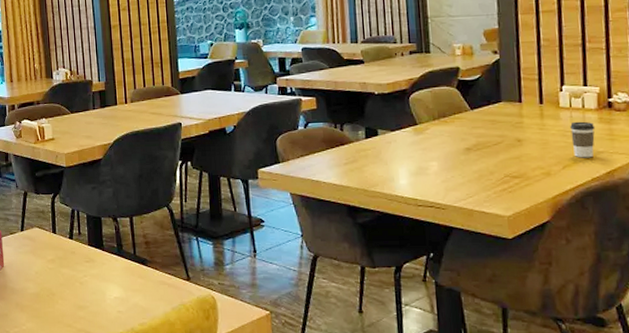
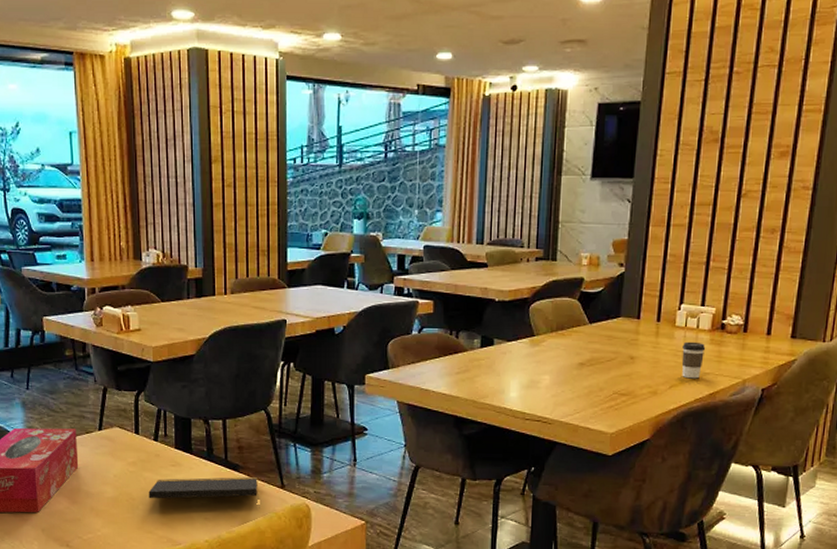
notepad: none [66,270,169,301] -> present [148,476,260,508]

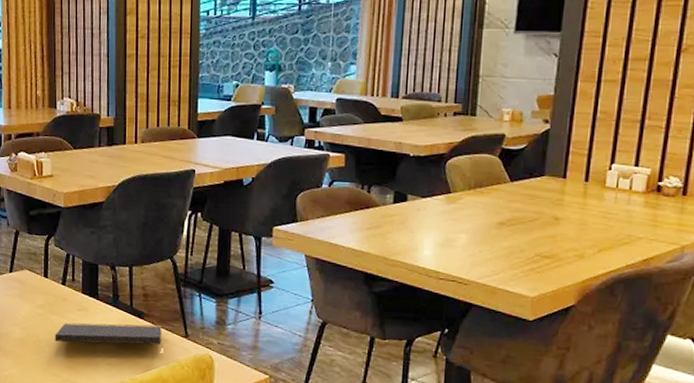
coffee cup: present [681,341,706,379] -> none [611,203,640,243]

